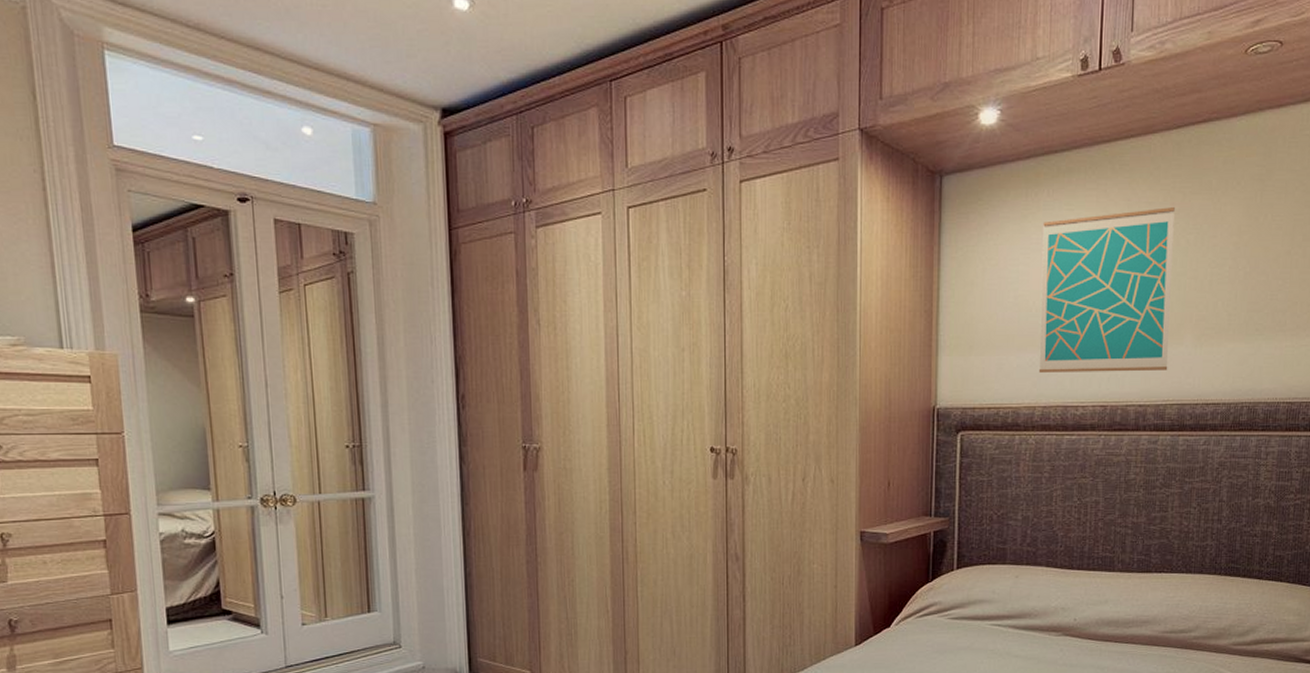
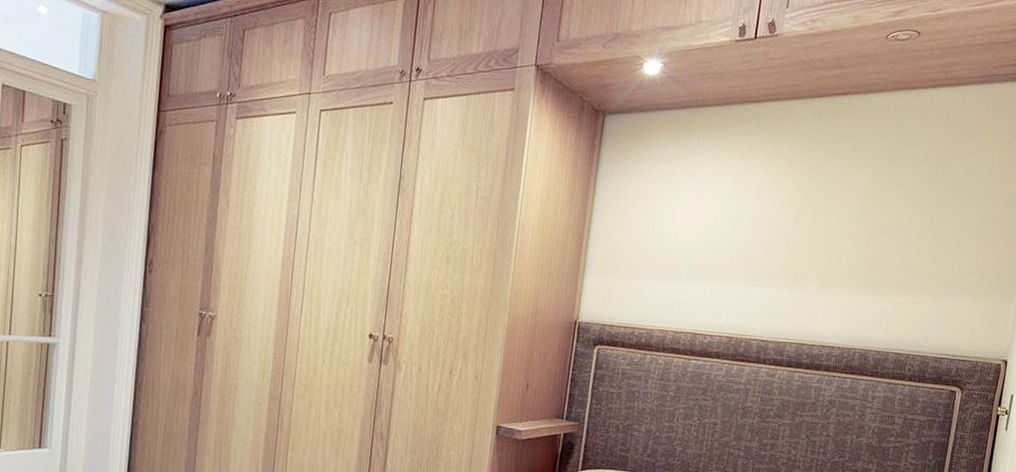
wall art: present [1038,207,1175,374] -> none [674,165,811,312]

